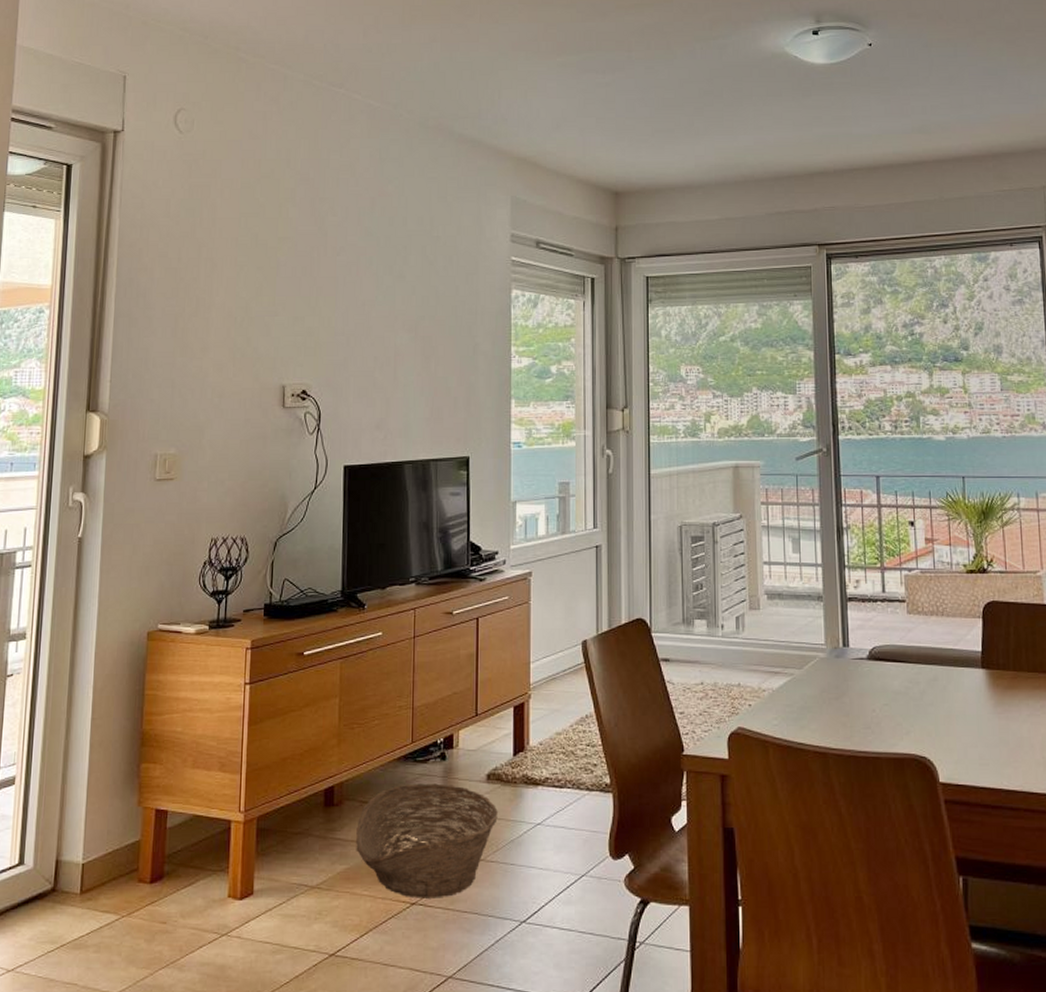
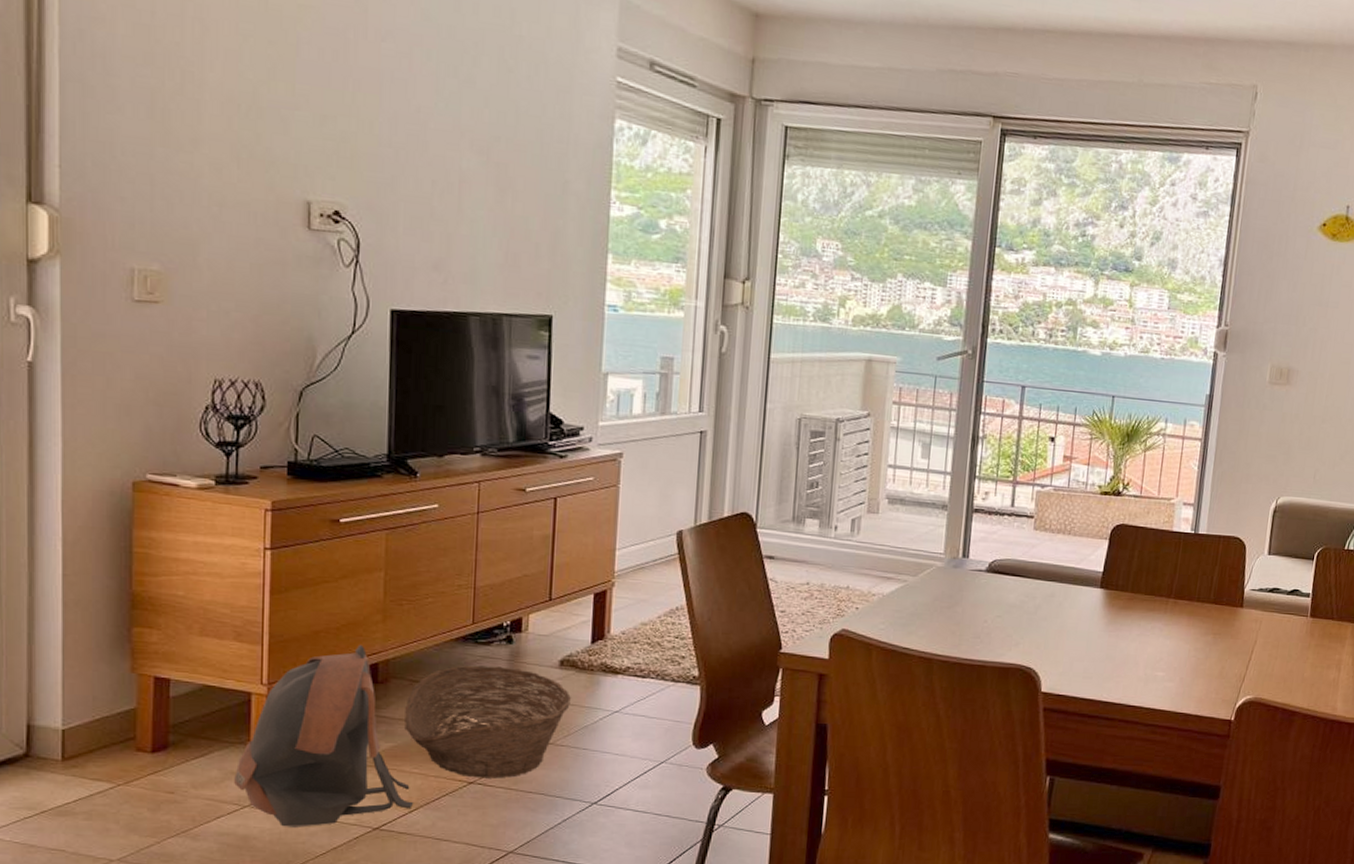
backpack: none [215,770,365,955] -> present [234,645,414,827]

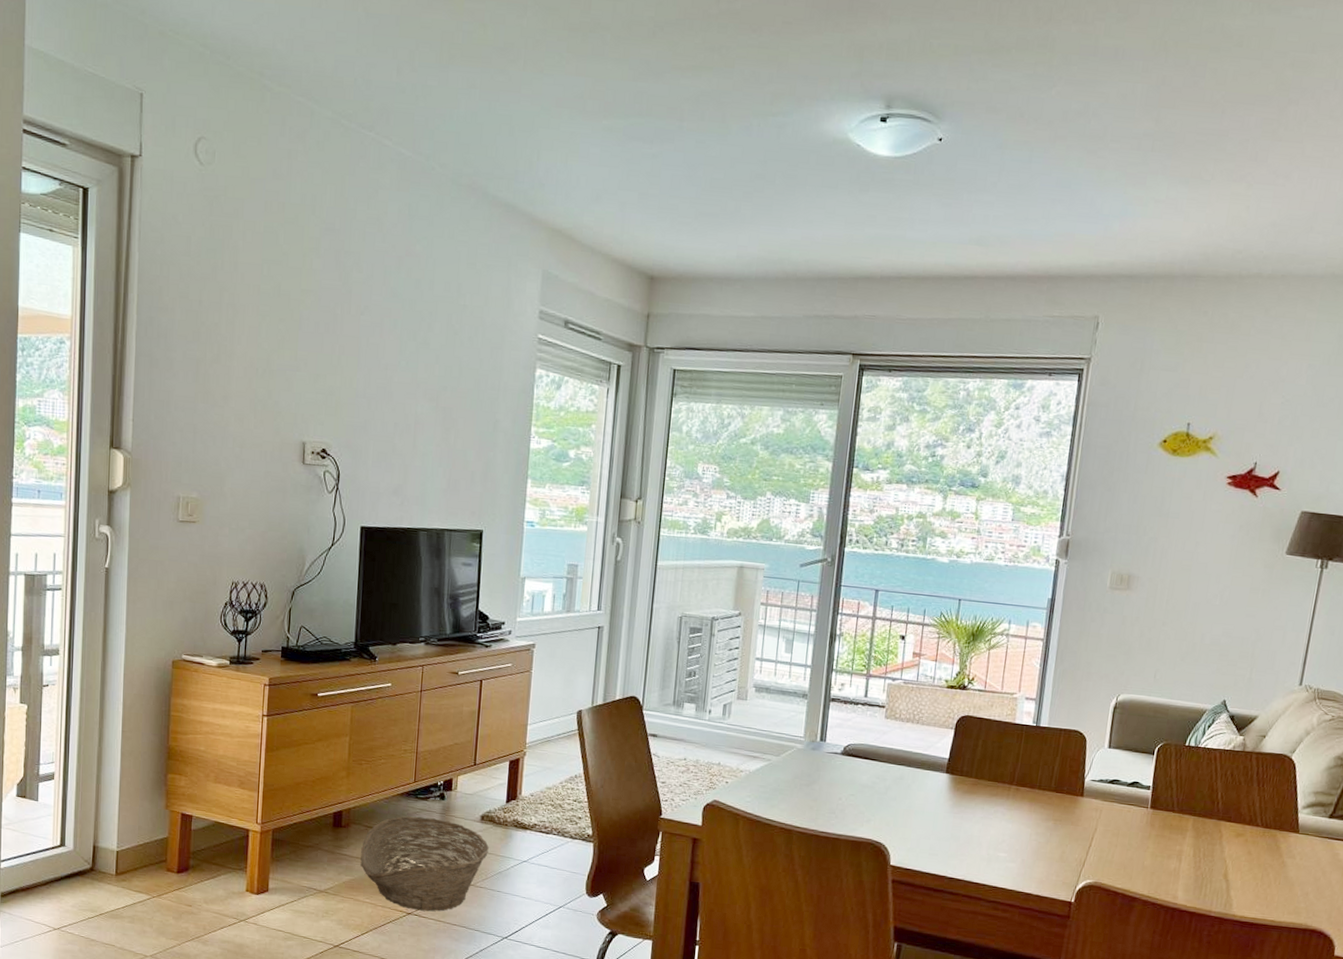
backpack: present [234,645,414,827] -> none [234,796,366,941]

